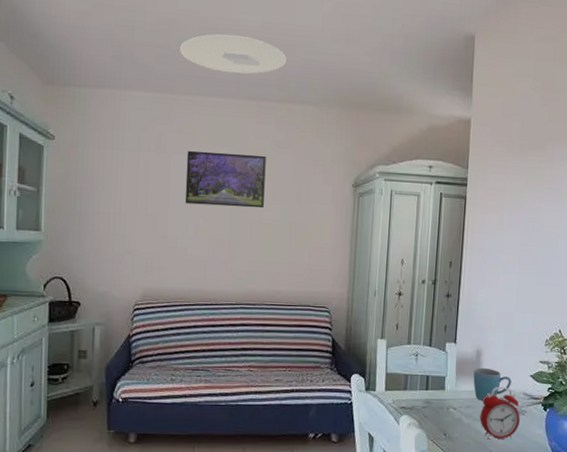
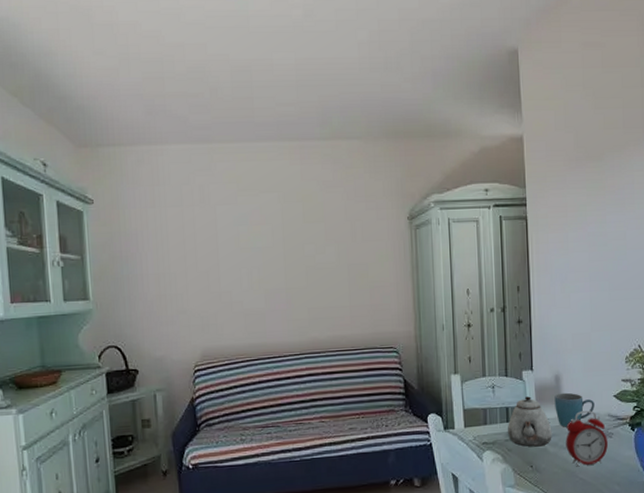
ceiling light: present [179,34,287,75] -> none [212,76,326,116]
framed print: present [184,150,266,209] -> none [232,197,318,256]
teapot: none [426,367,468,416] -> present [508,396,552,447]

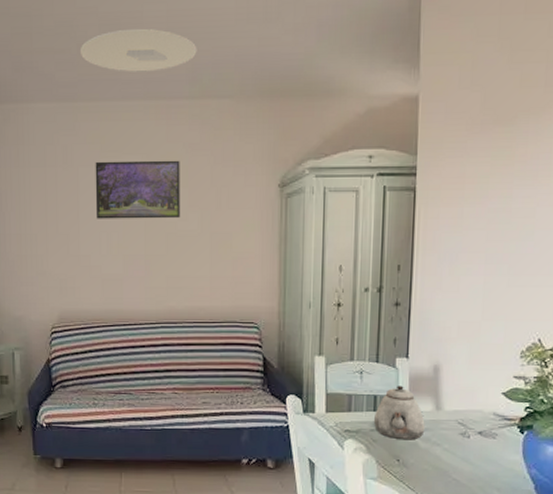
ceiling light: none [212,76,326,116] -> present [79,29,197,72]
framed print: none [232,197,318,256] -> present [95,160,180,219]
mug: present [554,392,595,427] -> none [430,385,478,422]
alarm clock: present [566,410,608,466] -> none [440,407,490,466]

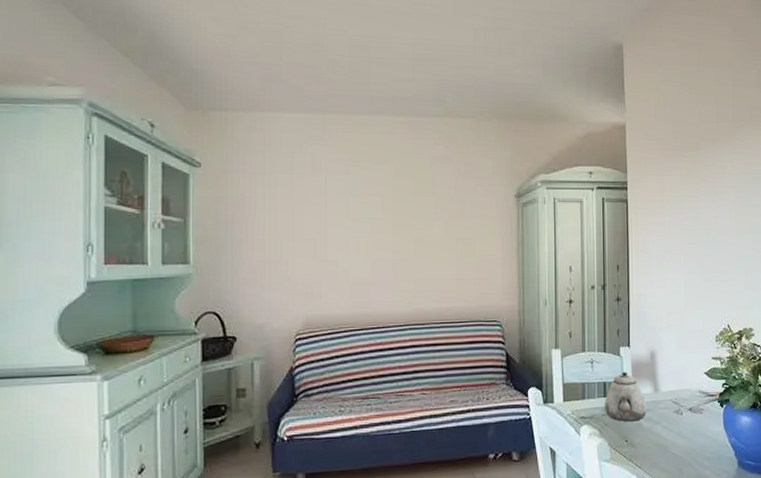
ceiling light: present [79,29,197,72] -> none [330,52,441,91]
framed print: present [95,160,180,219] -> none [344,170,427,225]

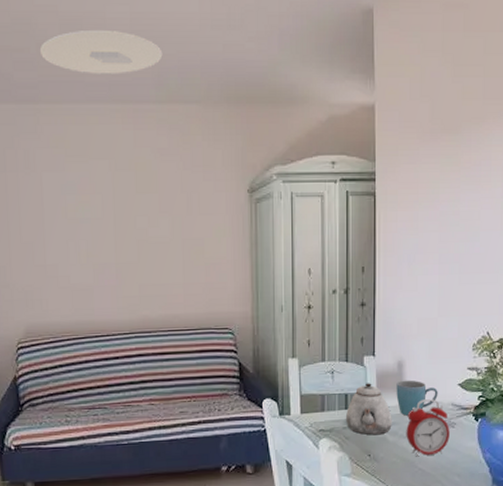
ceiling light: none [330,52,441,91] -> present [39,31,163,74]
mug: none [650,369,687,403] -> present [396,380,438,416]
alarm clock: none [659,387,698,441] -> present [406,399,450,456]

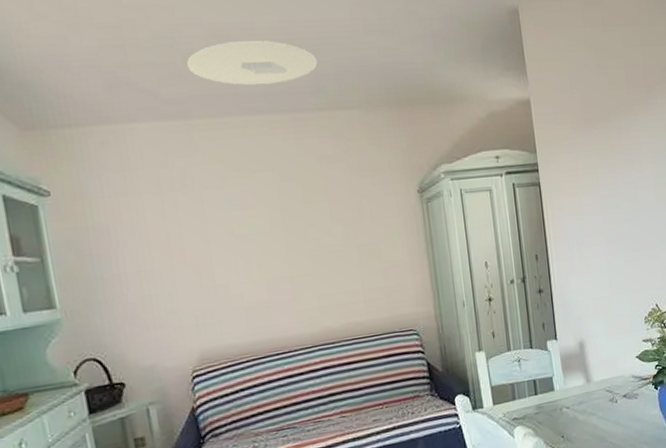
teapot: present [346,383,392,436] -> none [536,366,581,418]
mug: present [396,380,438,416] -> none [580,358,619,394]
alarm clock: present [406,399,450,456] -> none [593,374,634,431]

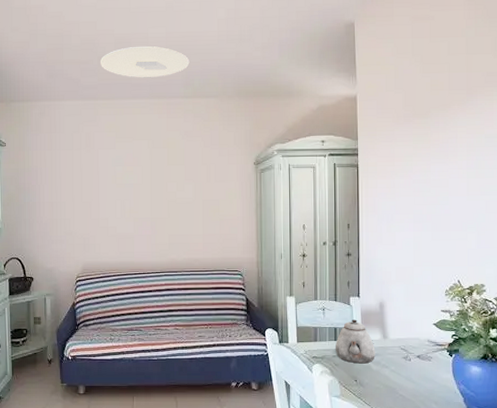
teapot: none [536,366,581,418] -> present [336,319,375,364]

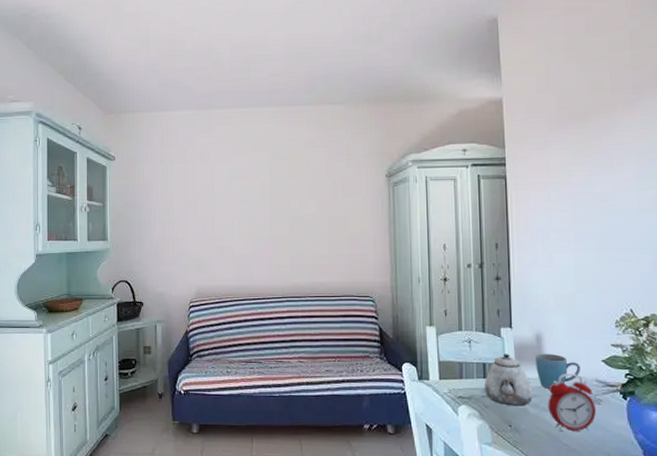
ceiling light: present [100,46,190,78] -> none [215,50,313,85]
mug: none [378,318,415,349] -> present [535,353,580,389]
alarm clock: none [388,336,427,383] -> present [548,374,596,431]

